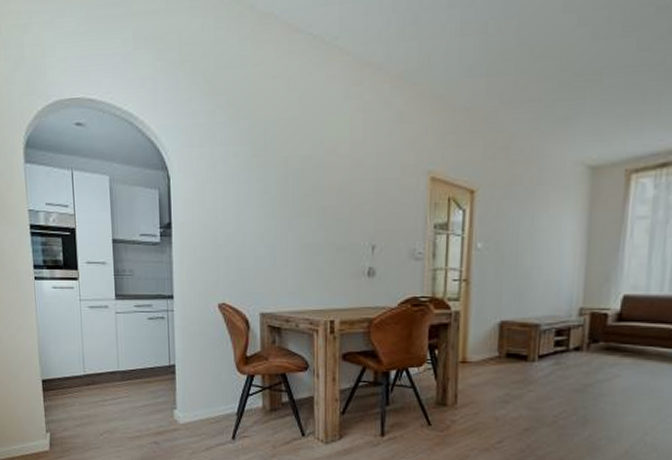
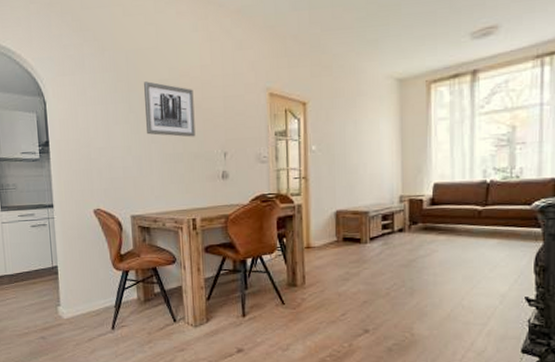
wall art: none [282,158,340,226] -> present [144,81,196,137]

